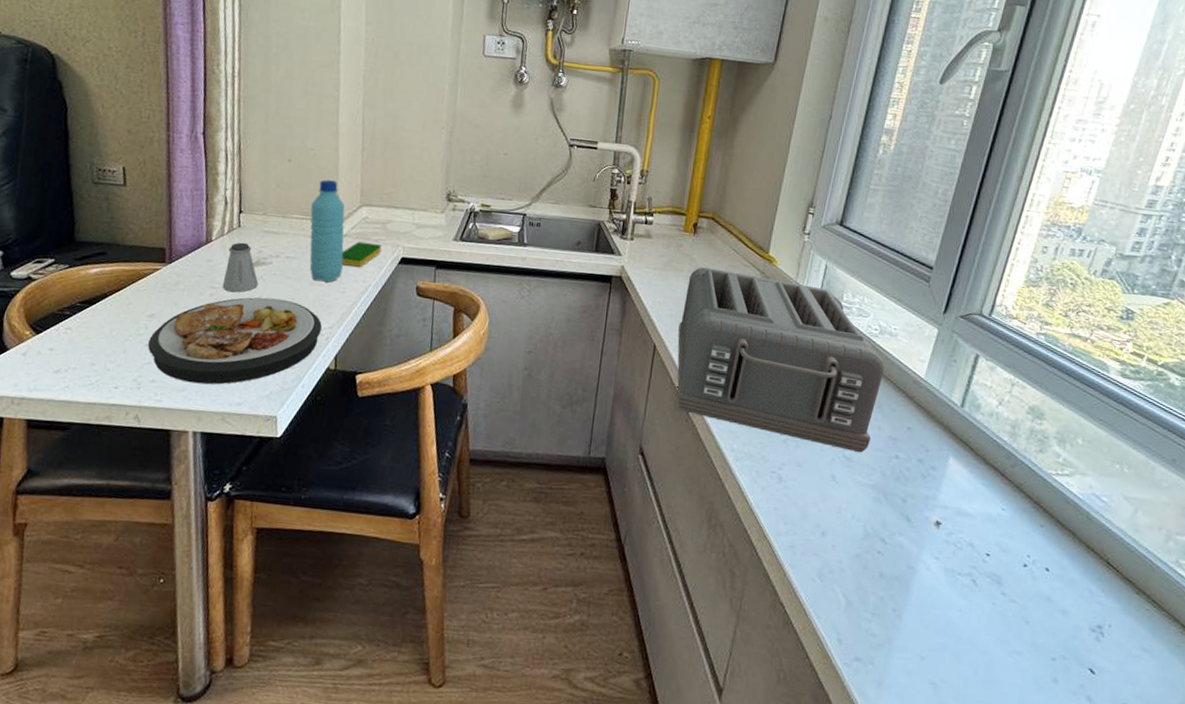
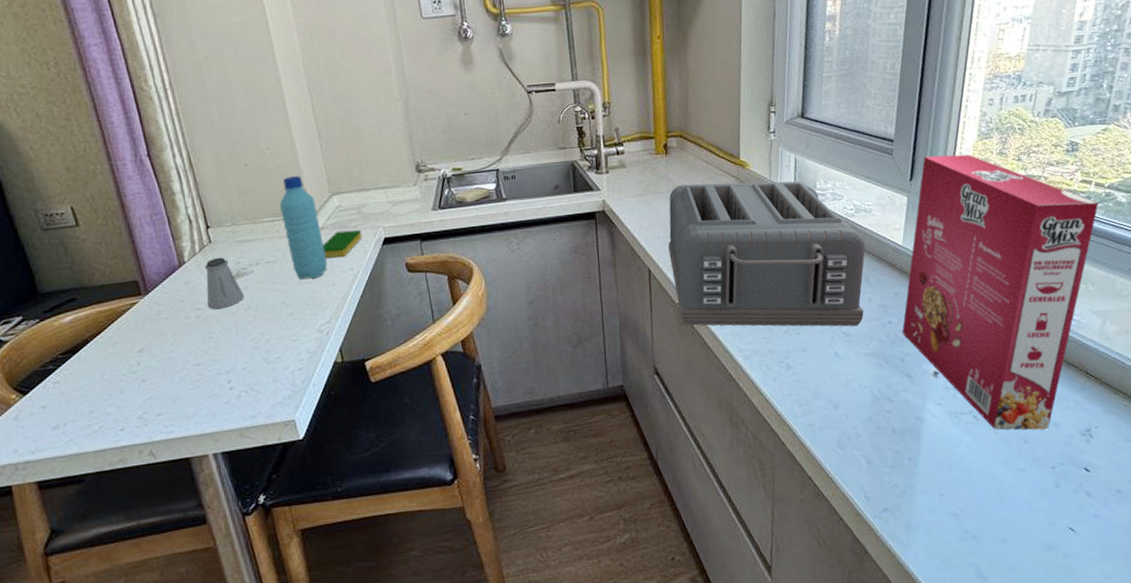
plate: present [148,297,322,385] -> none [144,305,320,408]
cereal box: none [908,291,1148,615] -> present [902,154,1099,430]

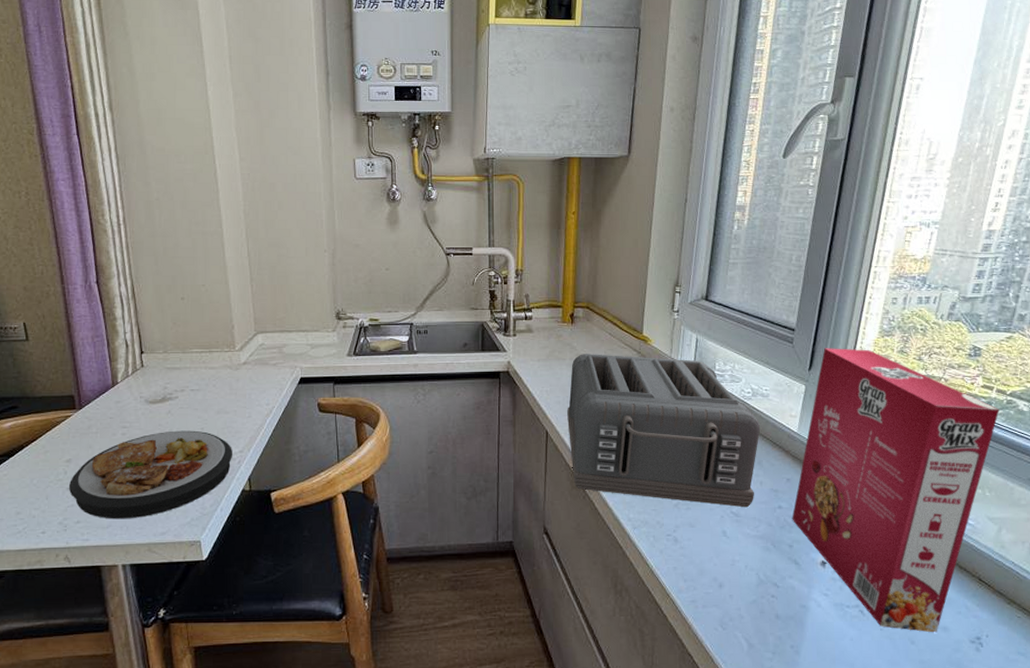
plate: none [144,305,320,408] -> present [69,430,232,519]
saltshaker: present [205,257,244,310] -> none [133,381,167,429]
water bottle: present [280,176,327,280] -> none [209,313,245,409]
dish sponge: present [322,229,362,258] -> none [243,367,281,392]

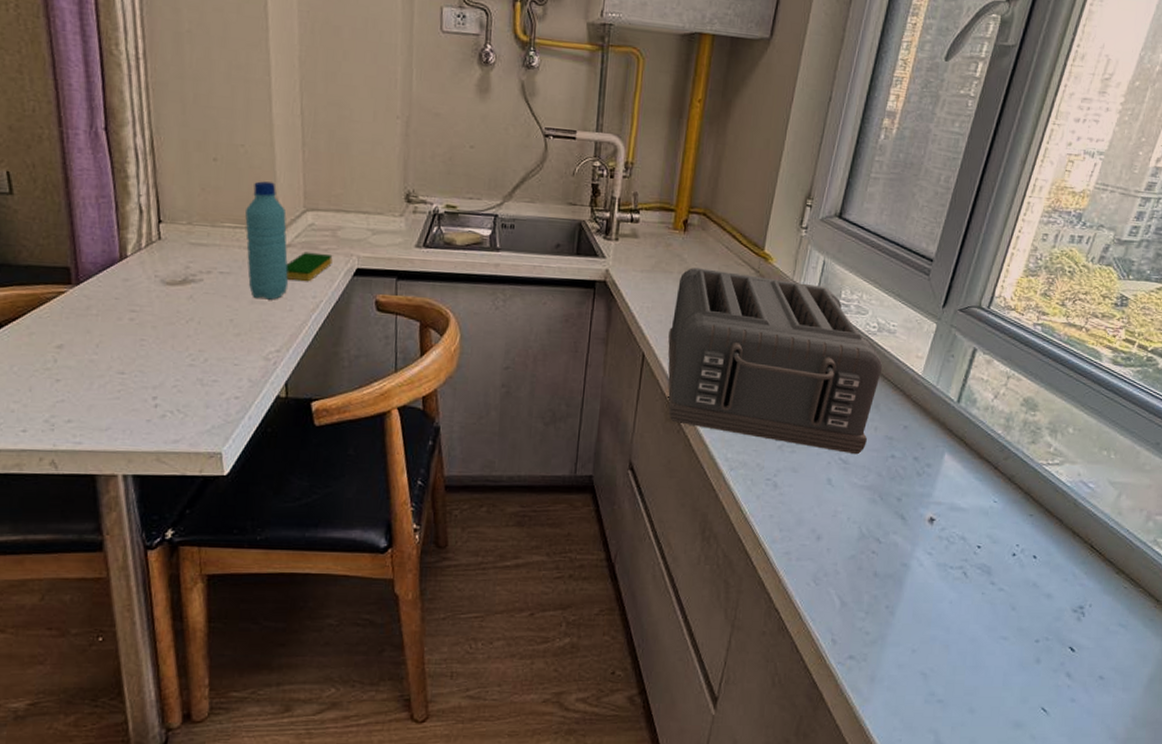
plate: present [69,430,232,519] -> none [59,320,267,422]
water bottle: none [209,313,245,409] -> present [245,181,288,300]
dish sponge: none [243,367,281,392] -> present [285,252,333,282]
cereal box: present [792,348,1000,633] -> none [904,284,1138,600]

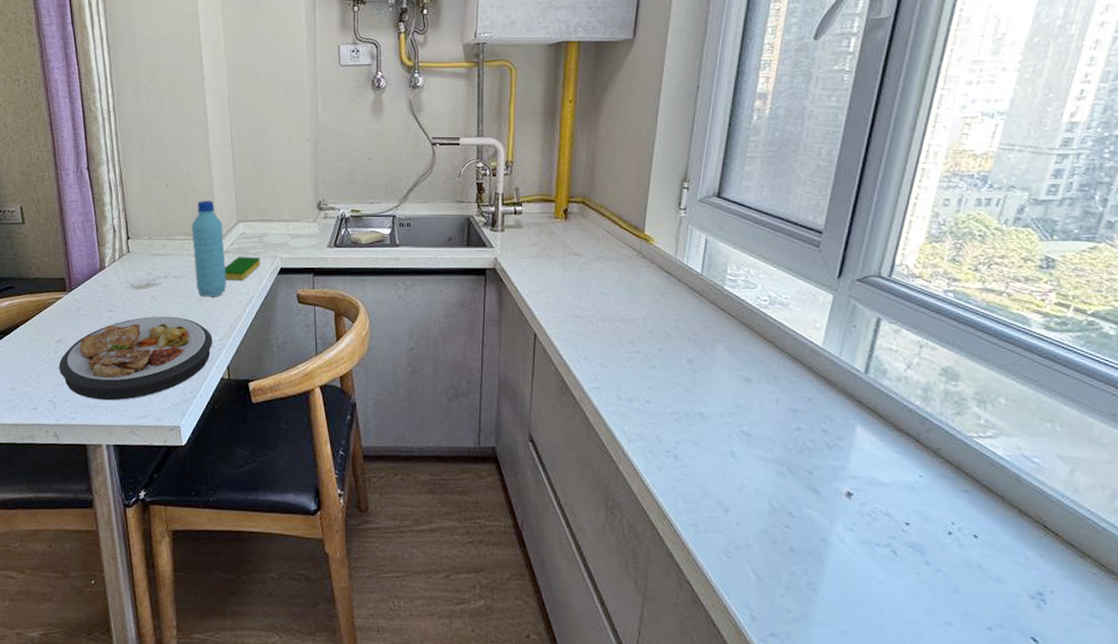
plate: none [59,320,267,422] -> present [59,316,212,401]
toaster: present [668,268,883,455] -> none [558,252,778,427]

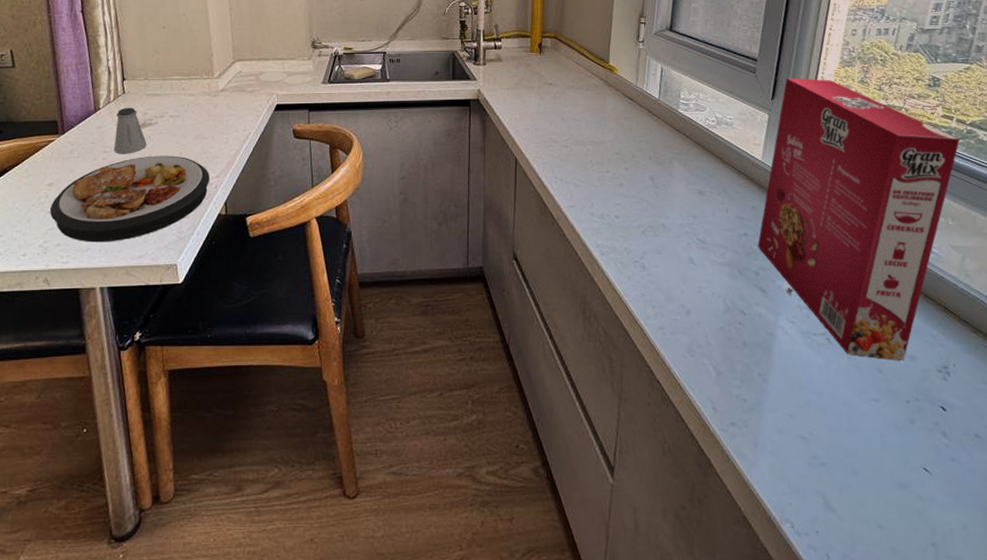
saltshaker: none [119,266,151,314] -> present [113,107,147,154]
water bottle: present [192,201,226,297] -> none [188,41,223,135]
dish sponge: present [224,256,261,281] -> none [221,94,257,119]
cereal box: none [812,254,1077,583] -> present [757,78,960,362]

